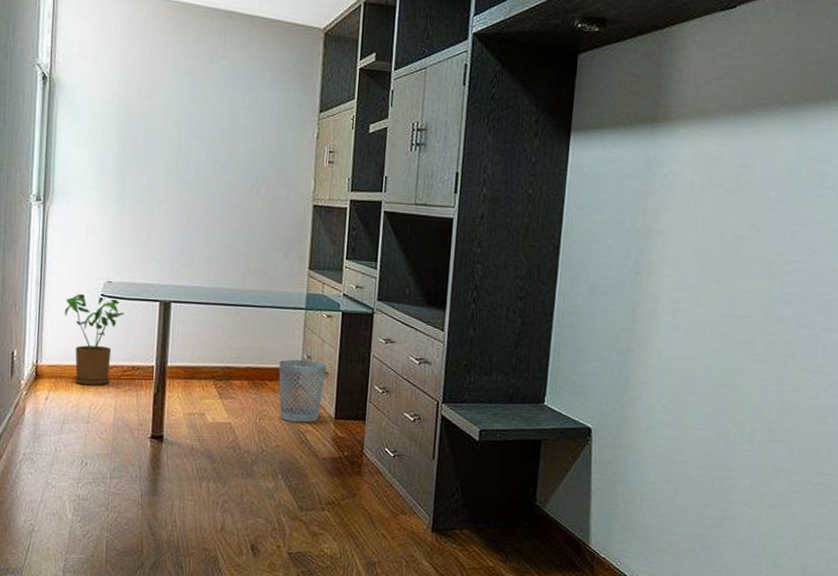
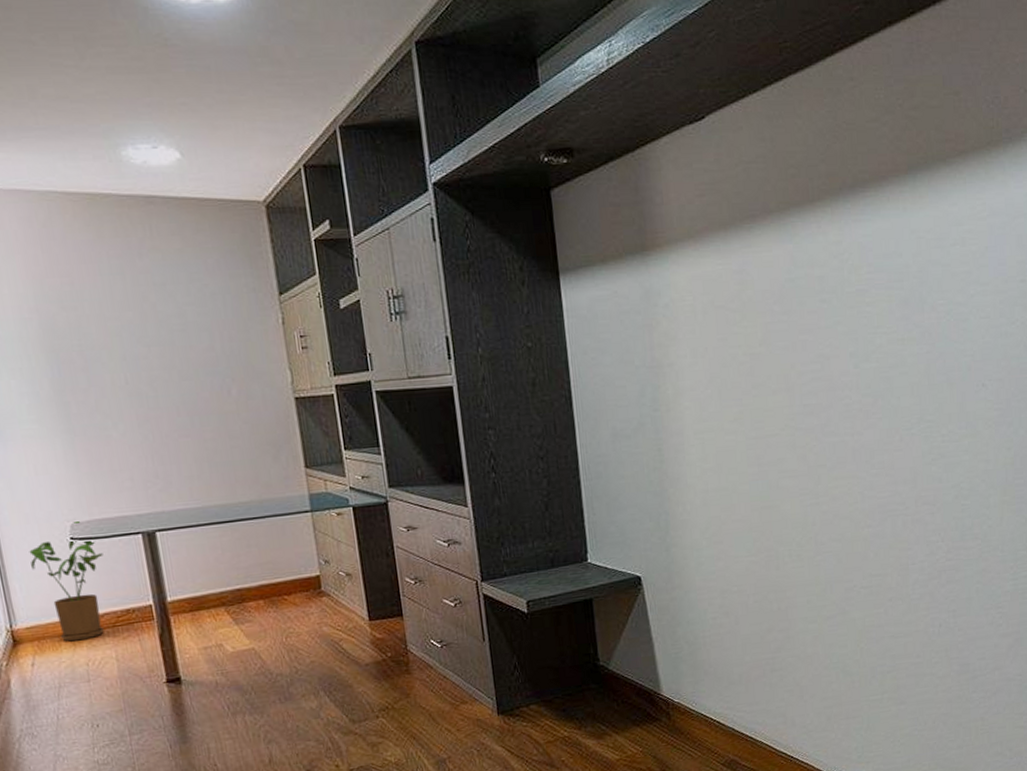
wastebasket: present [279,359,327,423] -> none [294,564,352,634]

